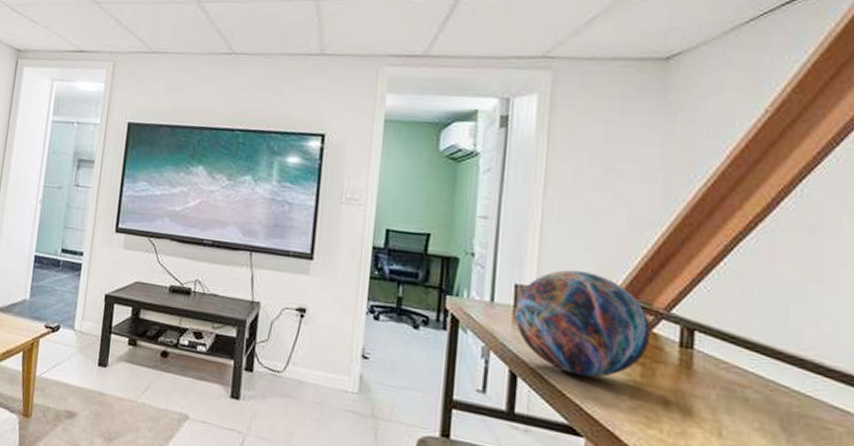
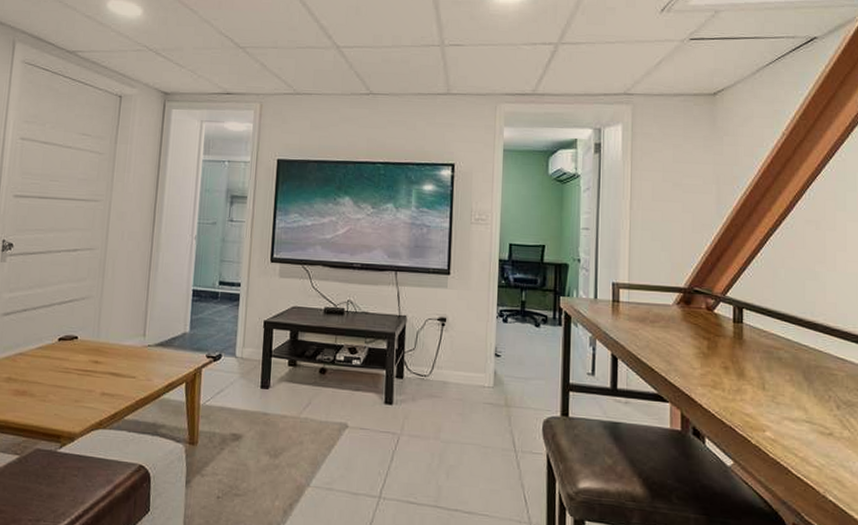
decorative orb: present [515,269,651,378] -> none [614,267,713,353]

